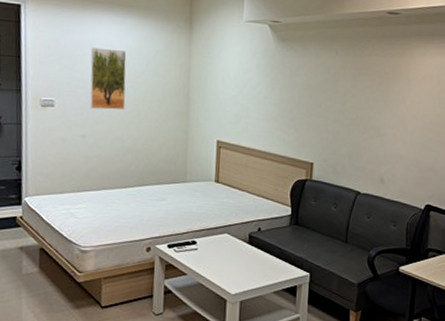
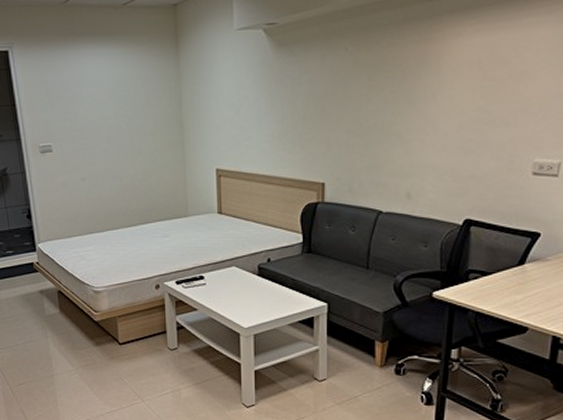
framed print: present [90,47,127,110] -> none [79,84,119,150]

